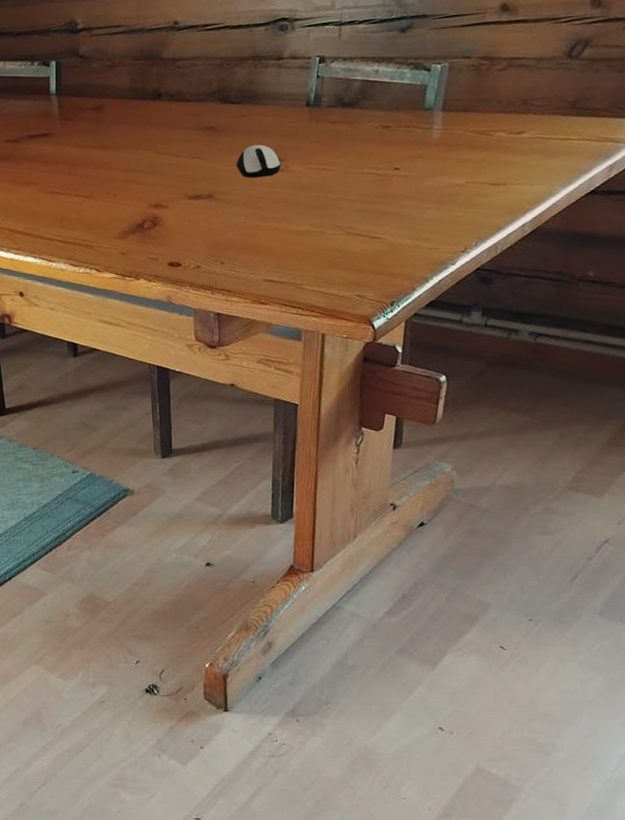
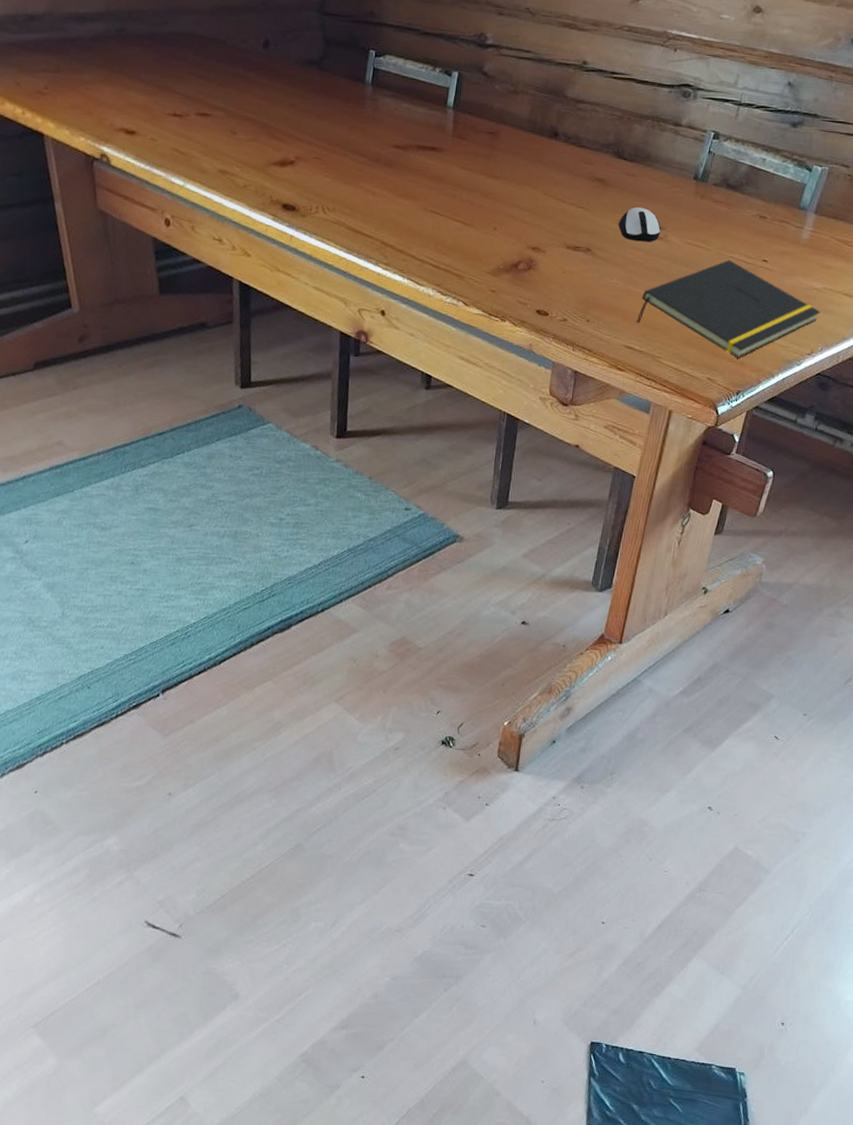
notepad: none [271,175,468,270] -> present [636,260,821,359]

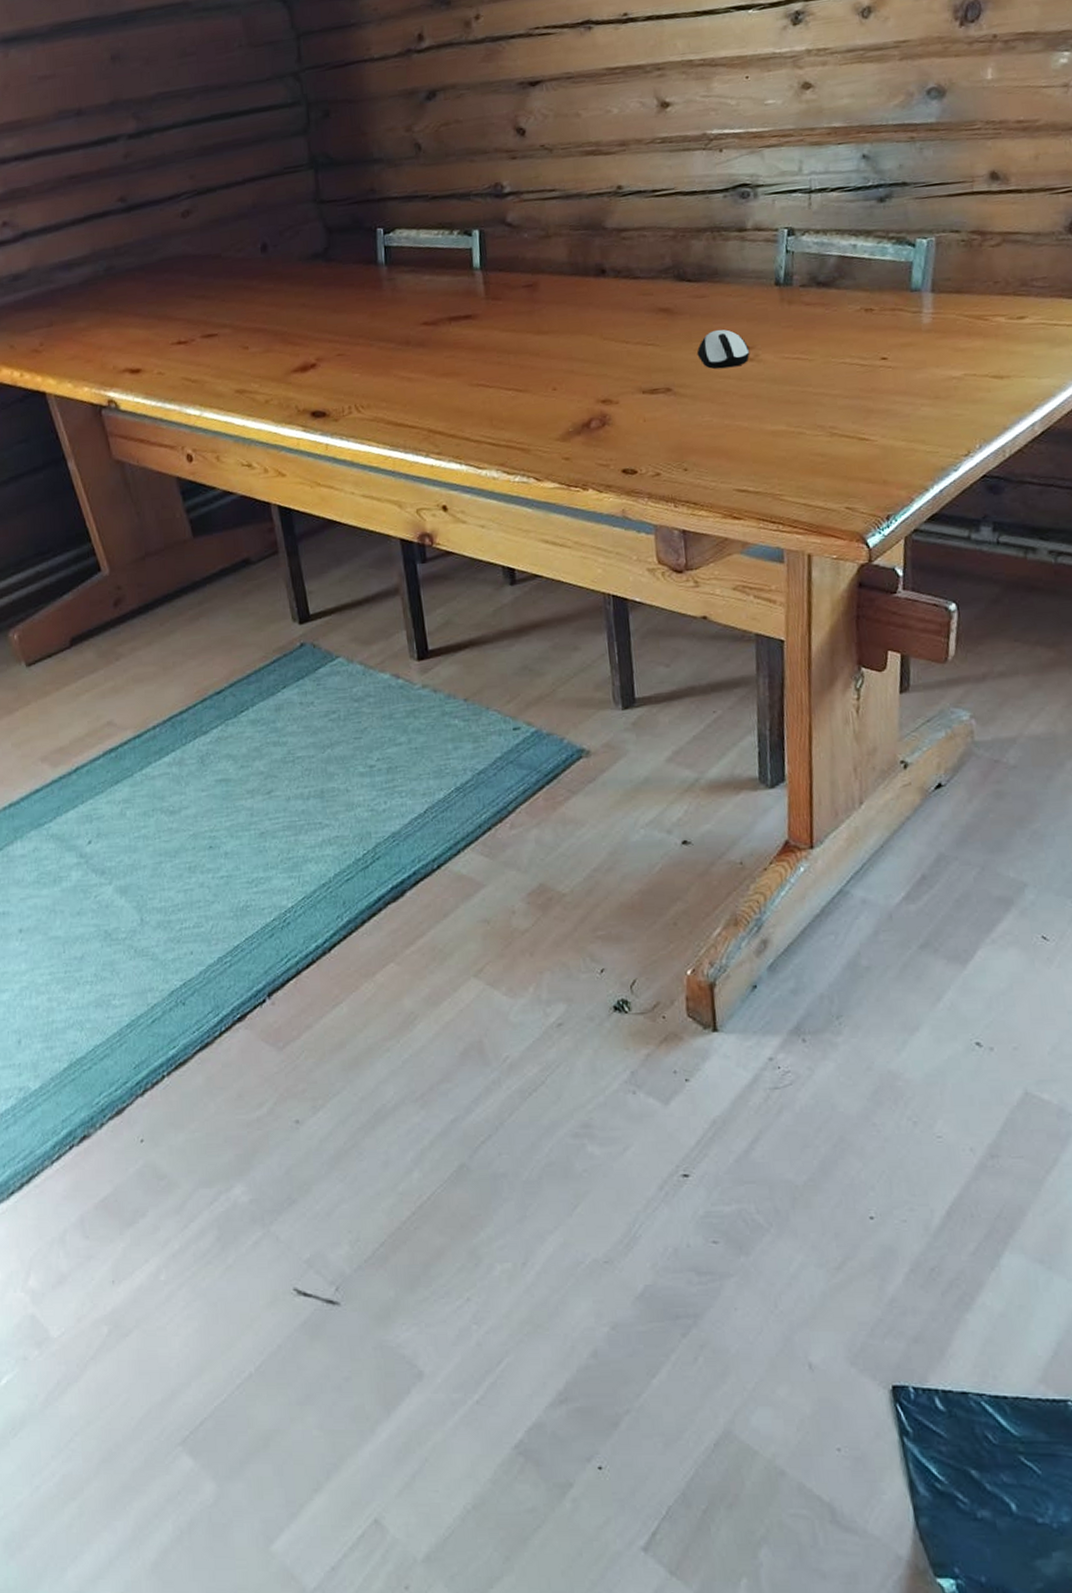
notepad: present [636,260,821,359] -> none [743,366,968,478]

